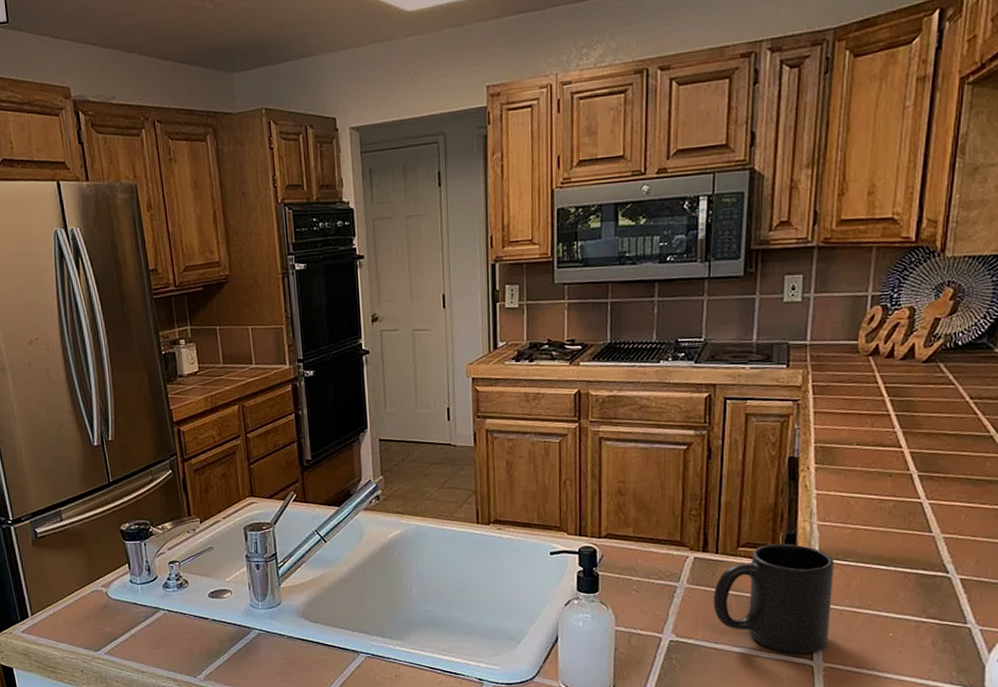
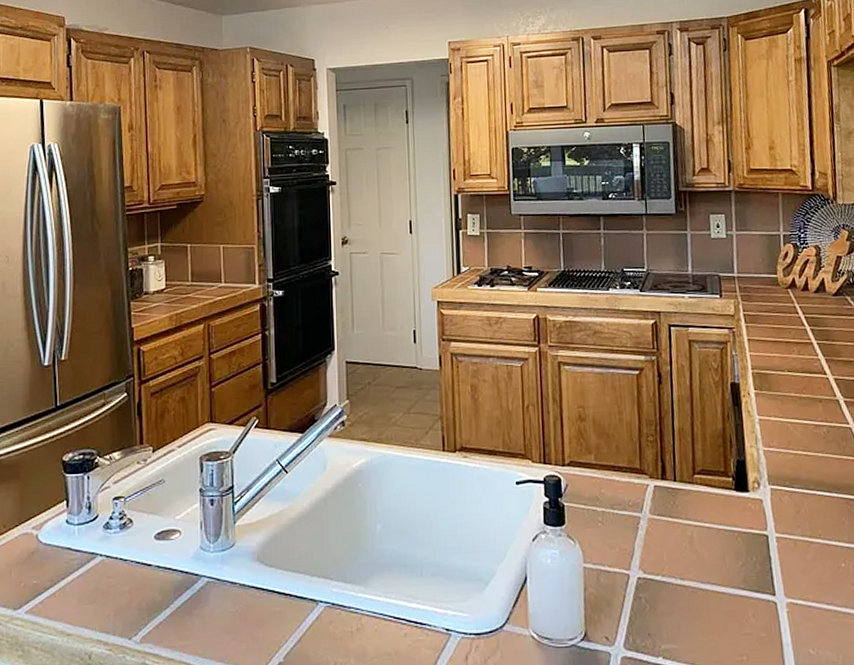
mug: present [713,544,834,653] -> none [675,470,788,589]

